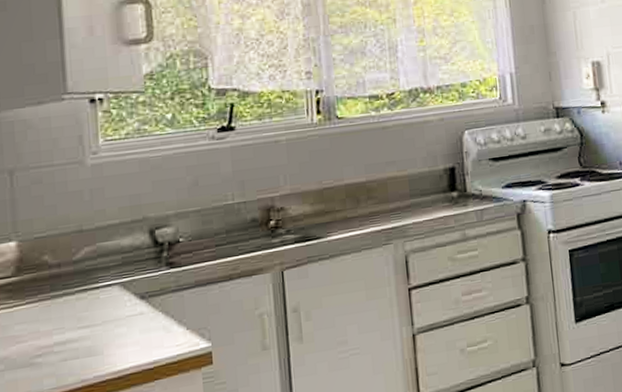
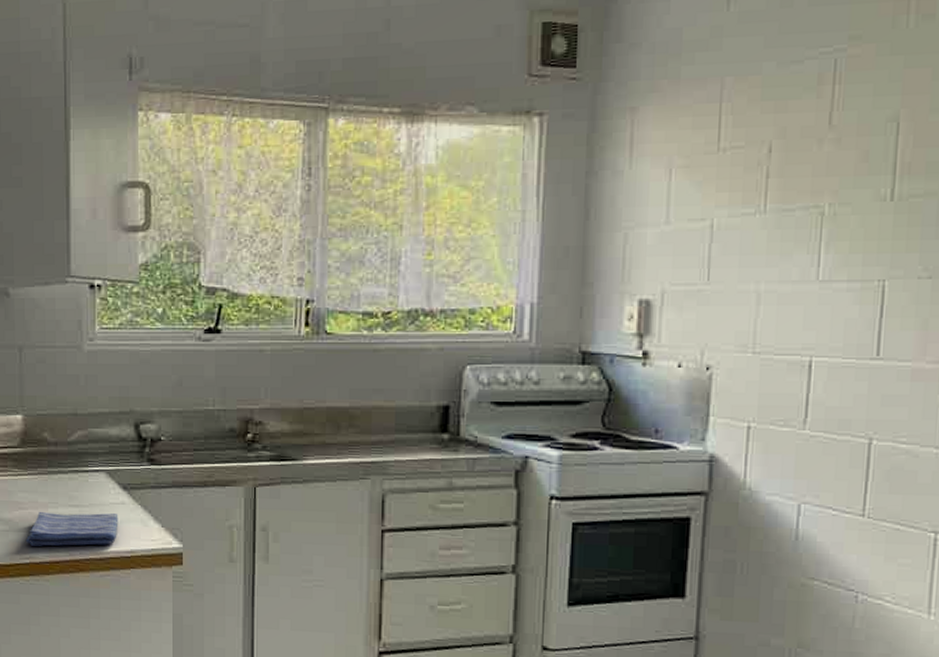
dish towel: none [25,326,138,381] -> present [25,511,119,546]

